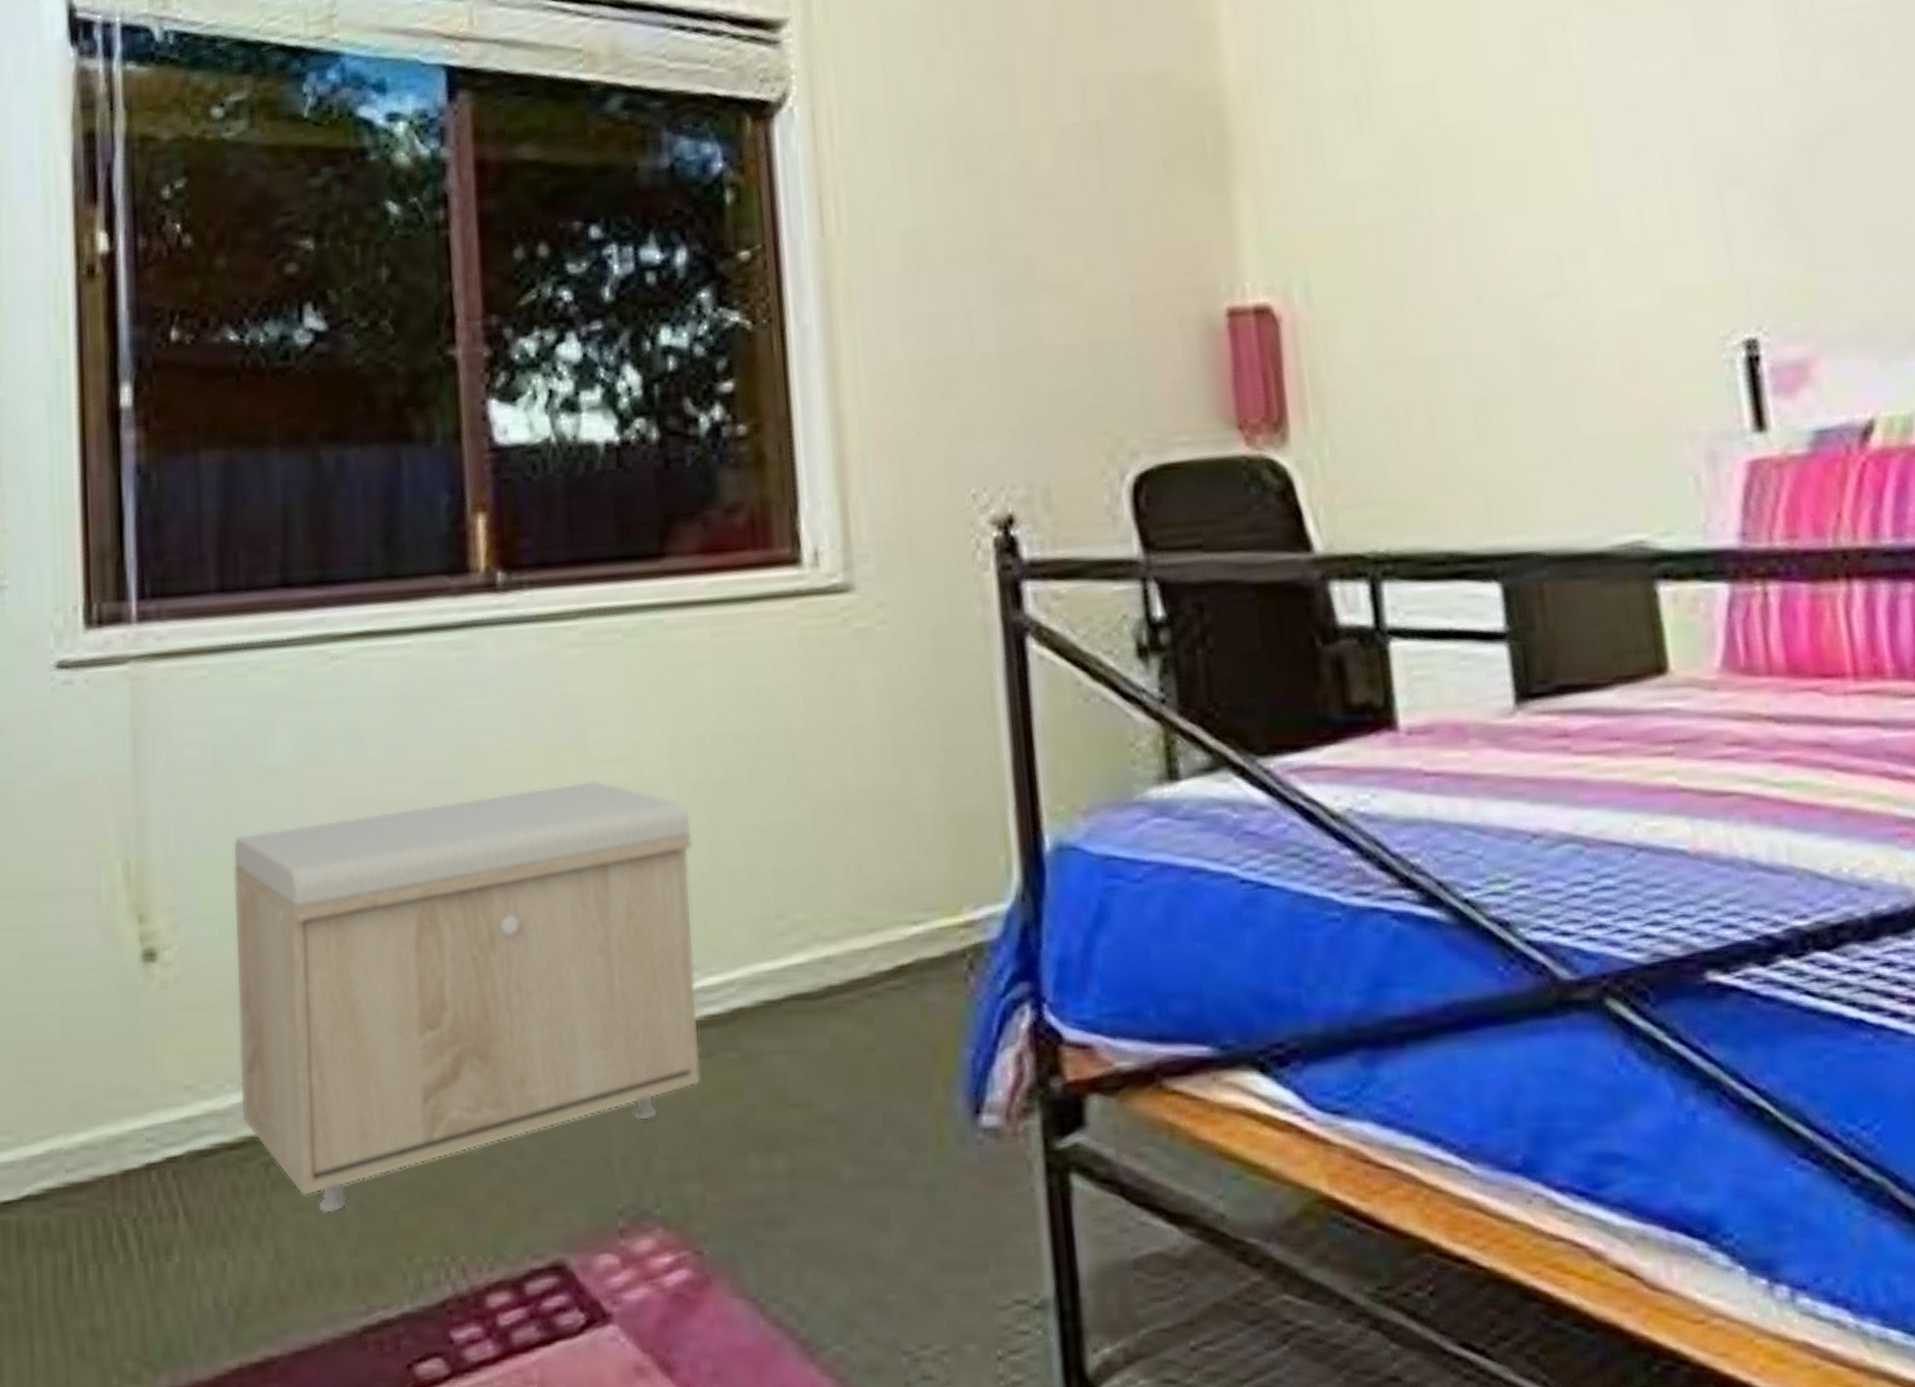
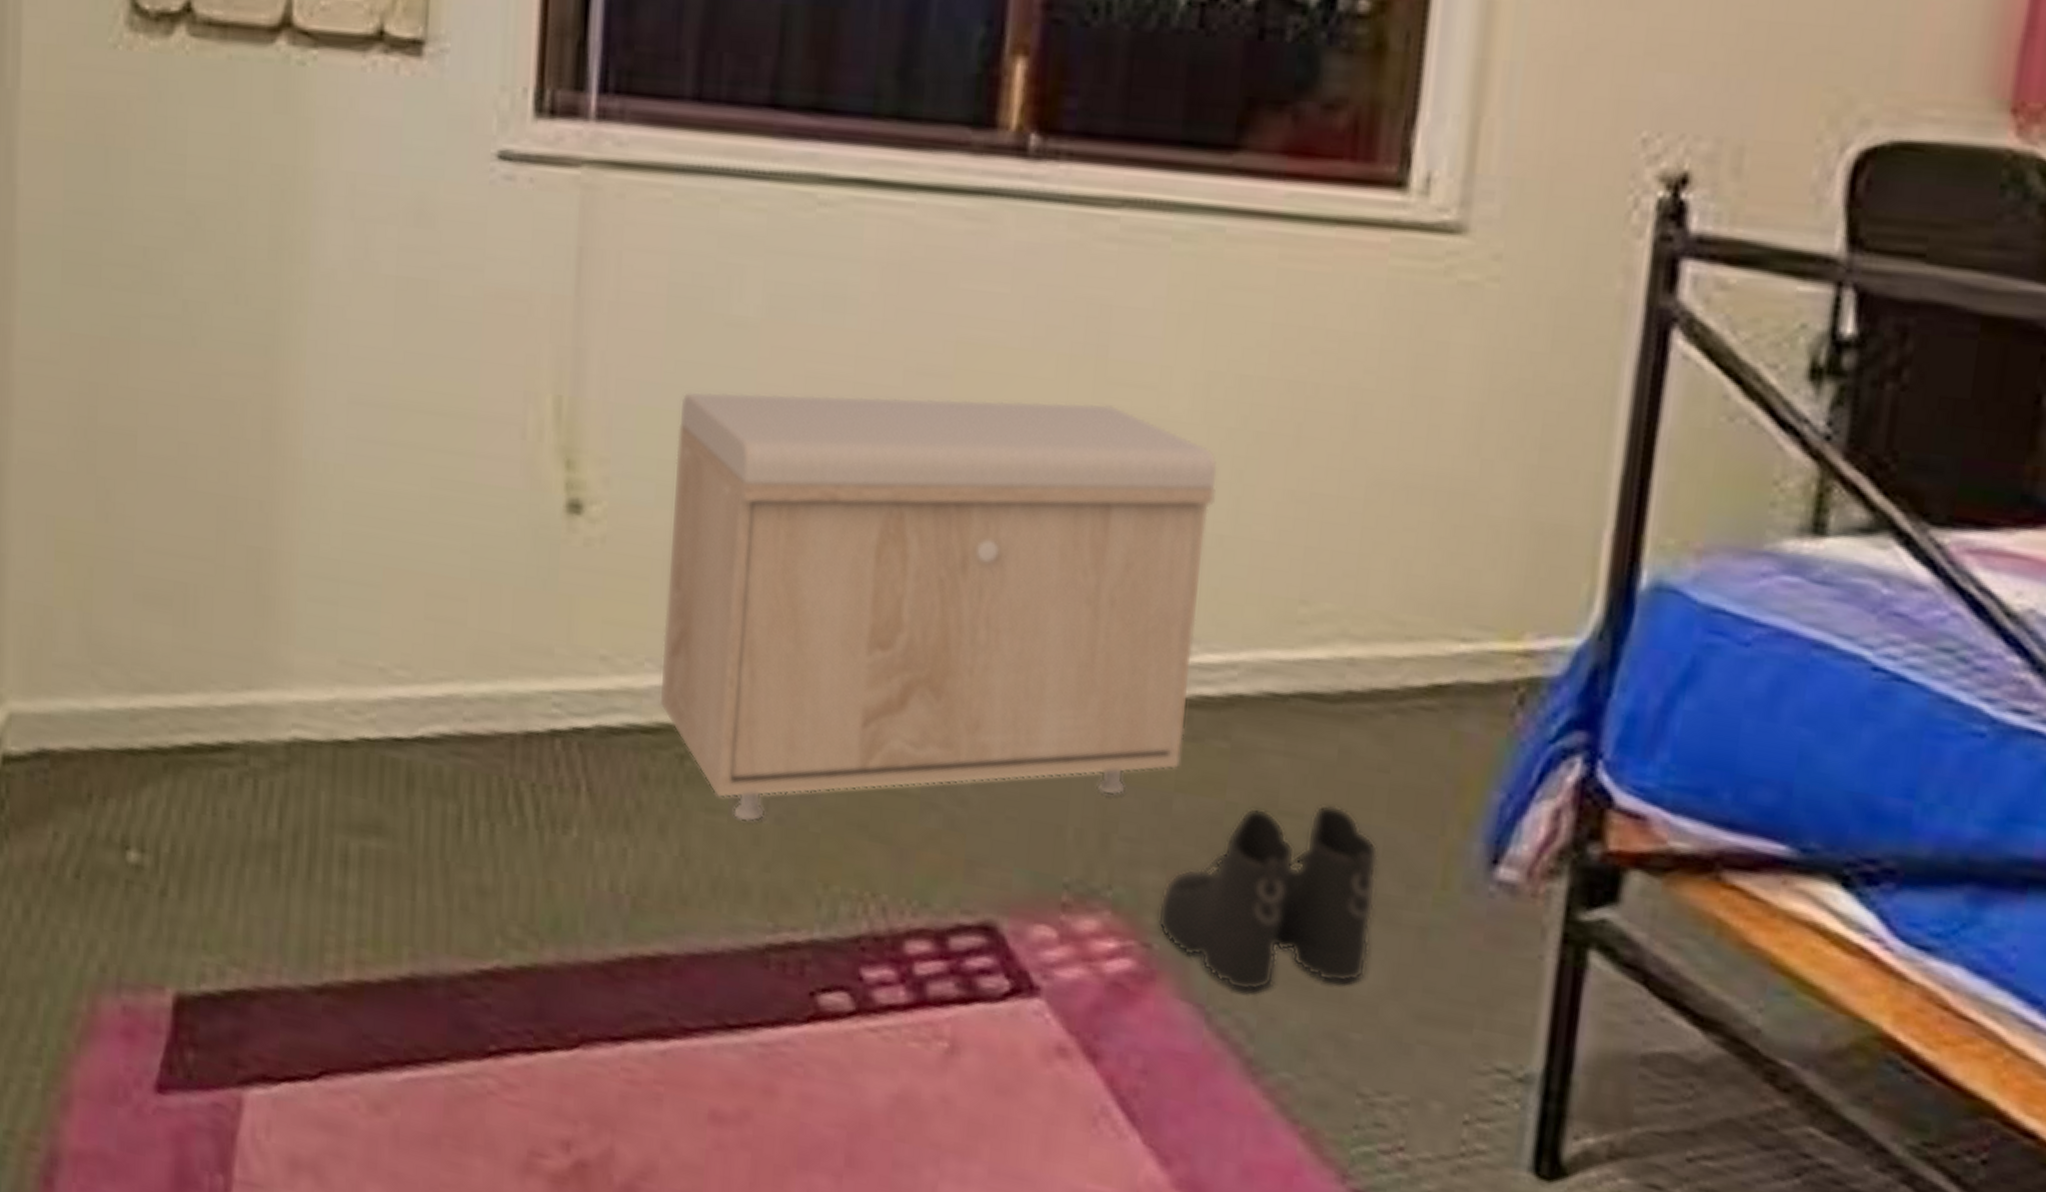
boots: none [702,1089,889,1277] -> present [1157,803,1379,992]

